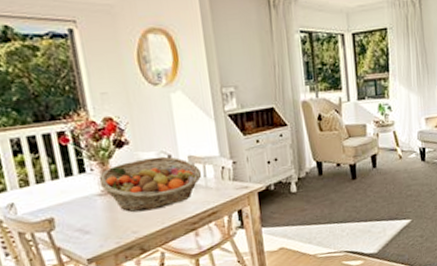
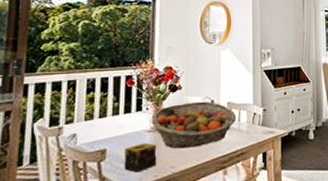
candle: none [75,208,116,241] -> present [124,142,157,173]

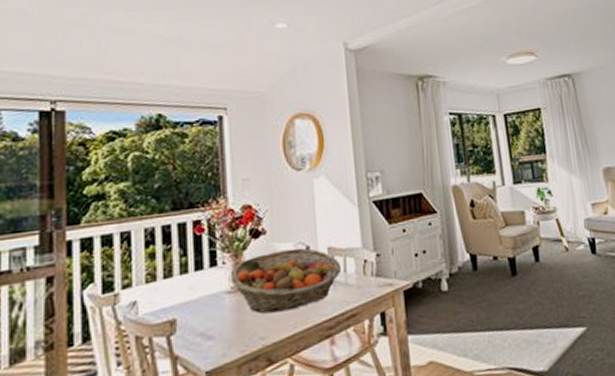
candle: present [124,142,157,173] -> none [200,307,242,349]

